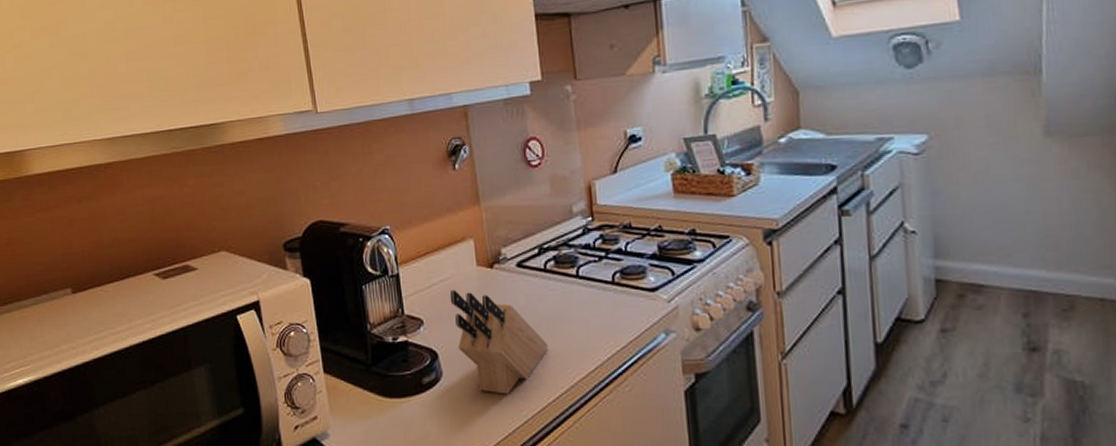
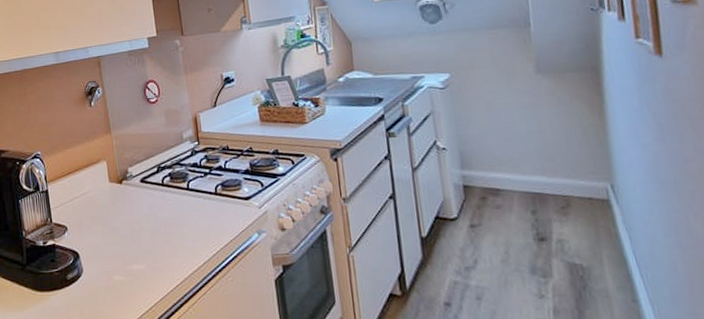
knife block: present [449,289,549,395] -> none [88,201,167,286]

